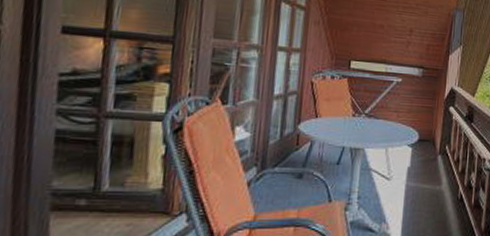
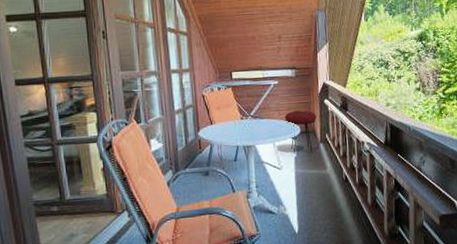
stool: none [403,114,439,165] -> present [284,110,317,154]

